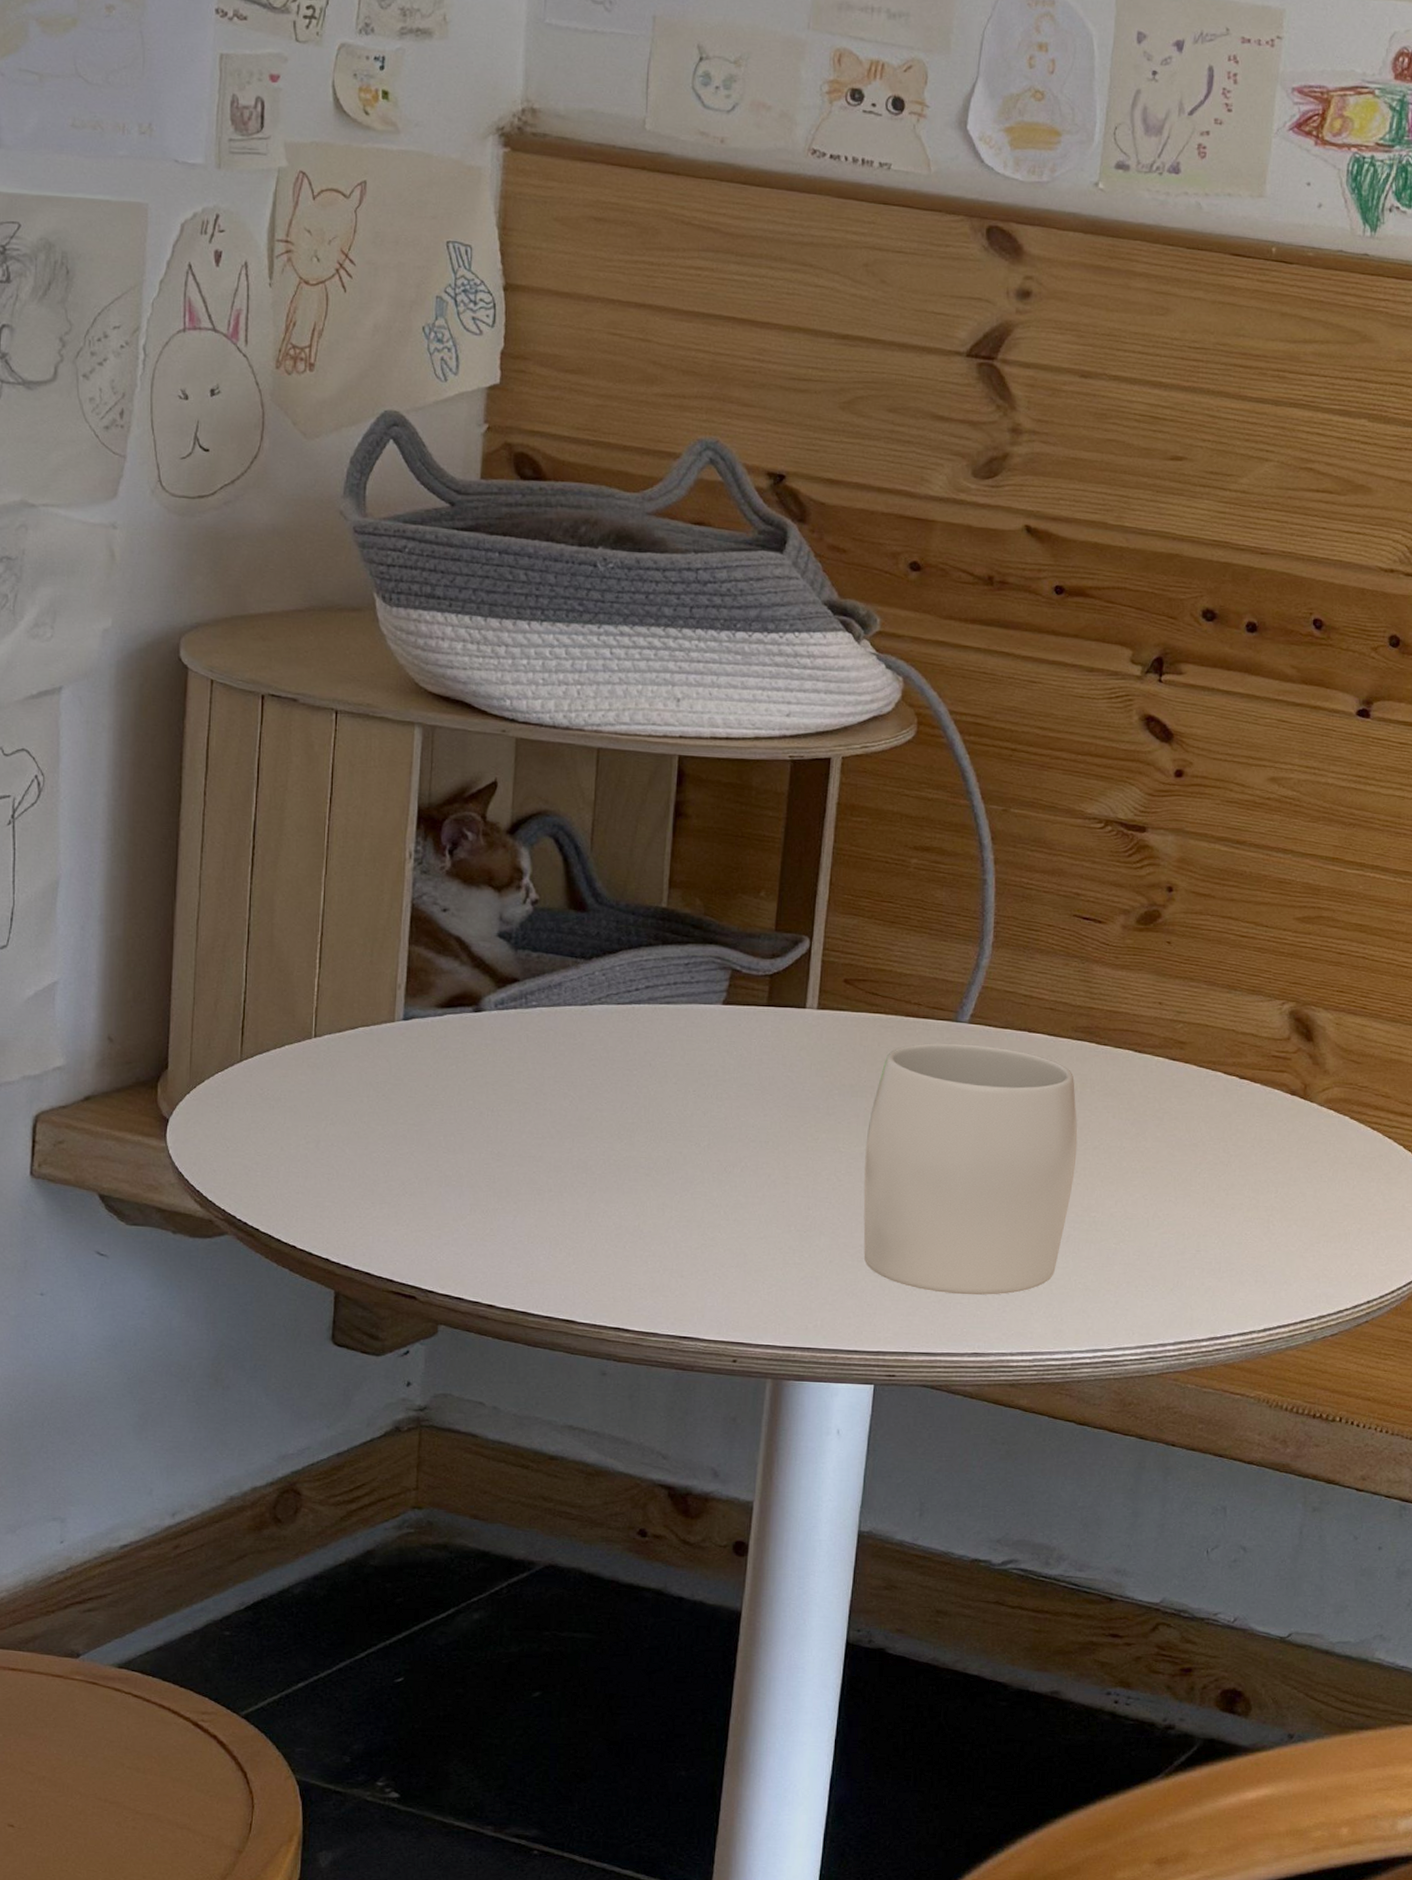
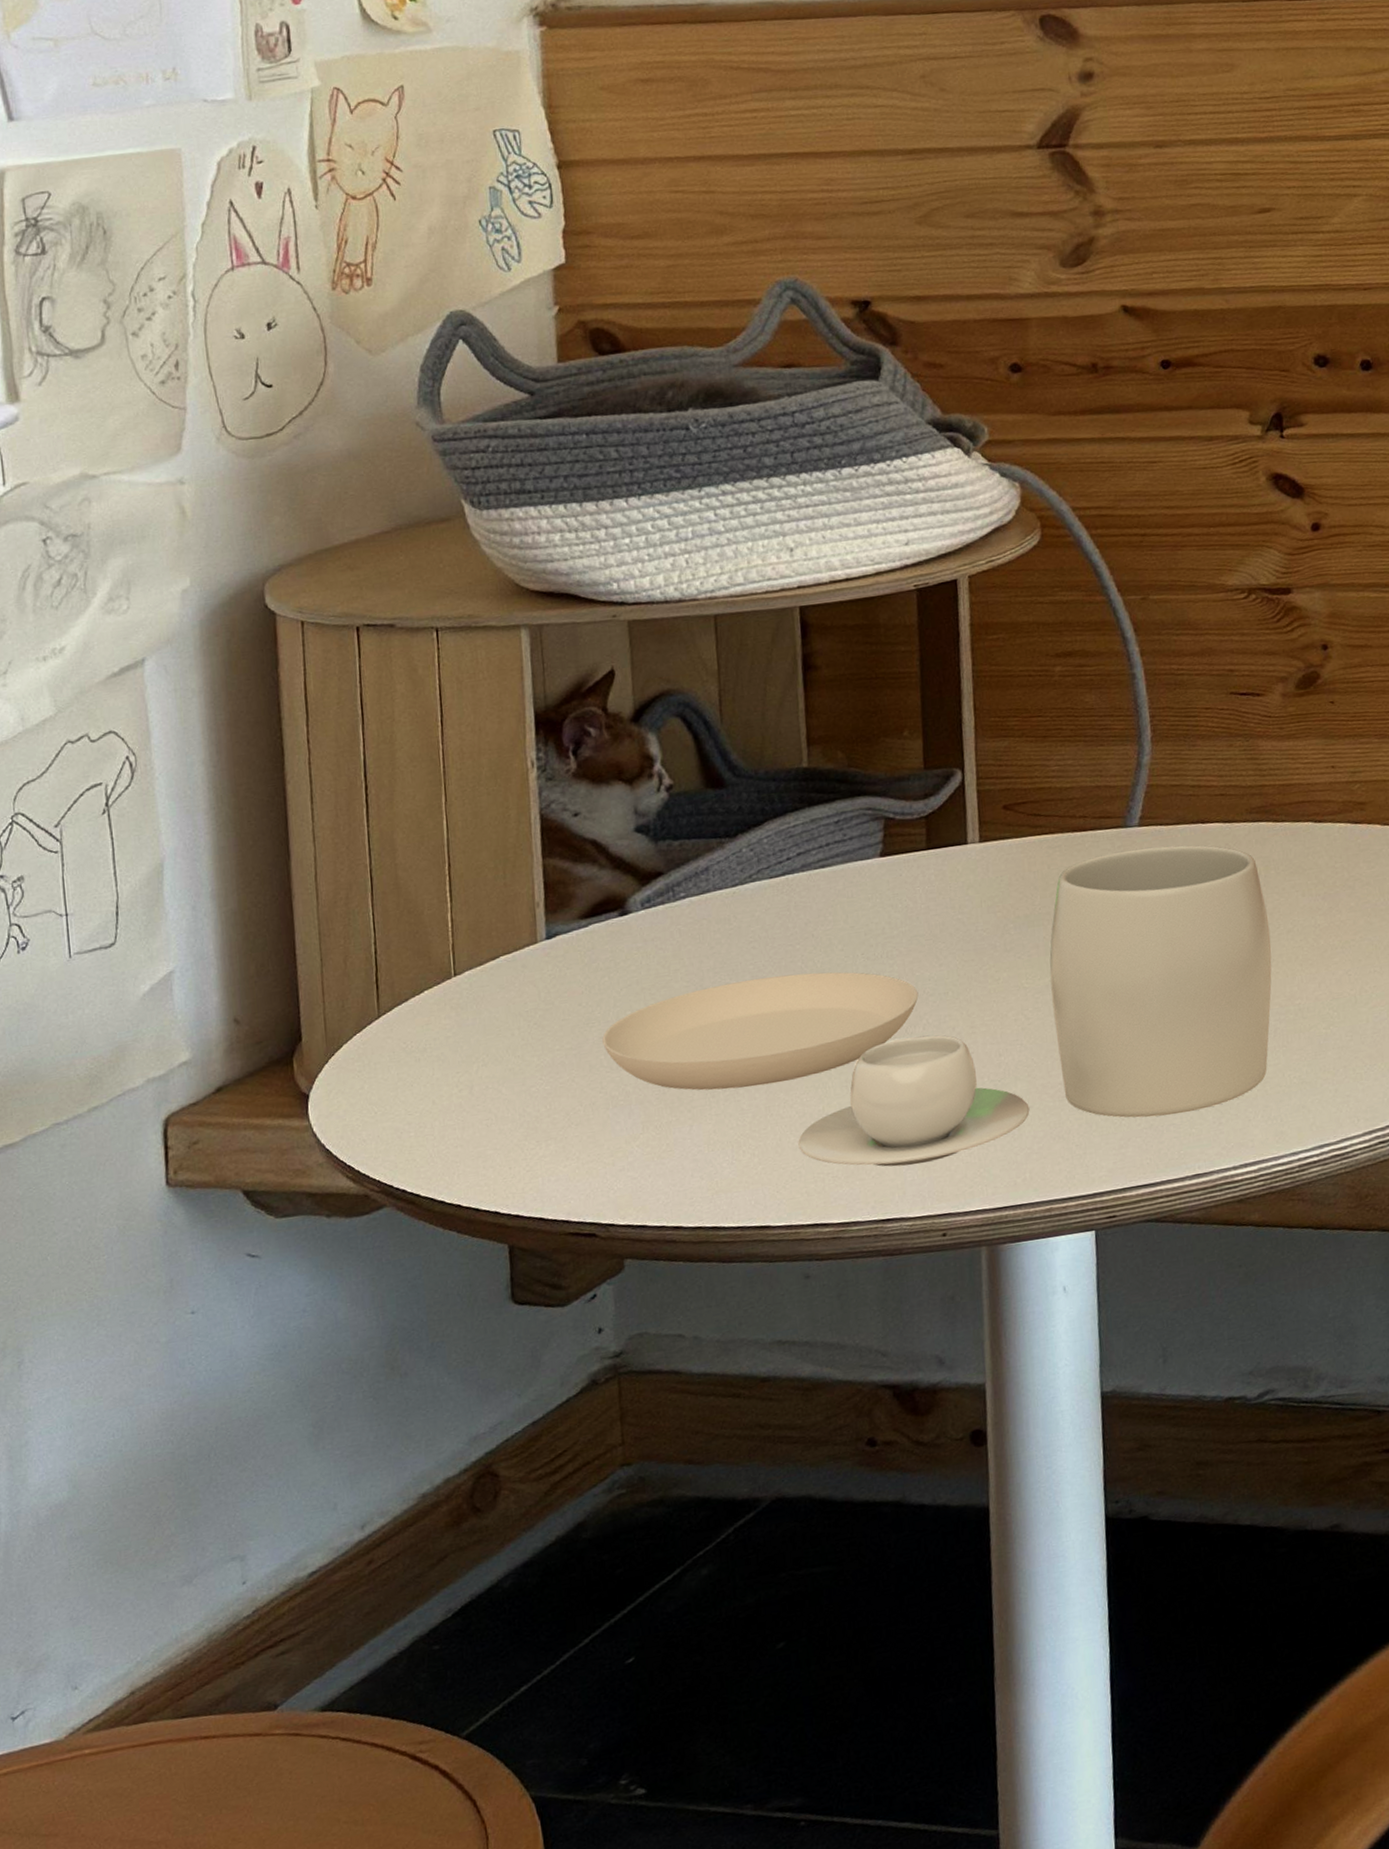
saucer: none [443,1093,741,1194] -> present [602,971,919,1091]
teacup: none [611,1175,830,1293] -> present [798,1034,1030,1167]

